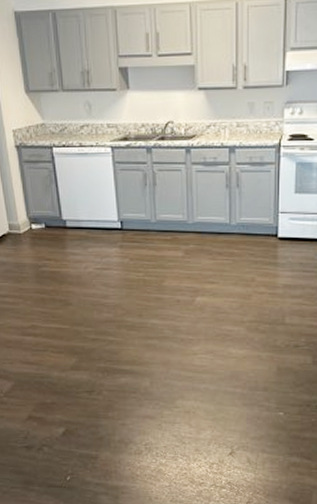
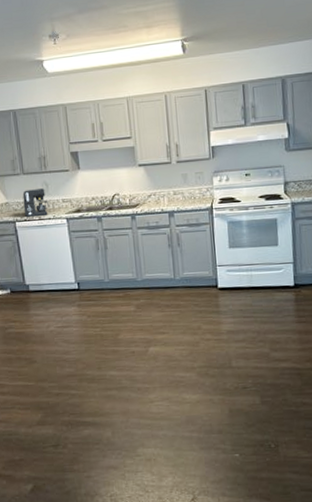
coffee maker: none [61,109,92,143] -> present [22,188,50,218]

